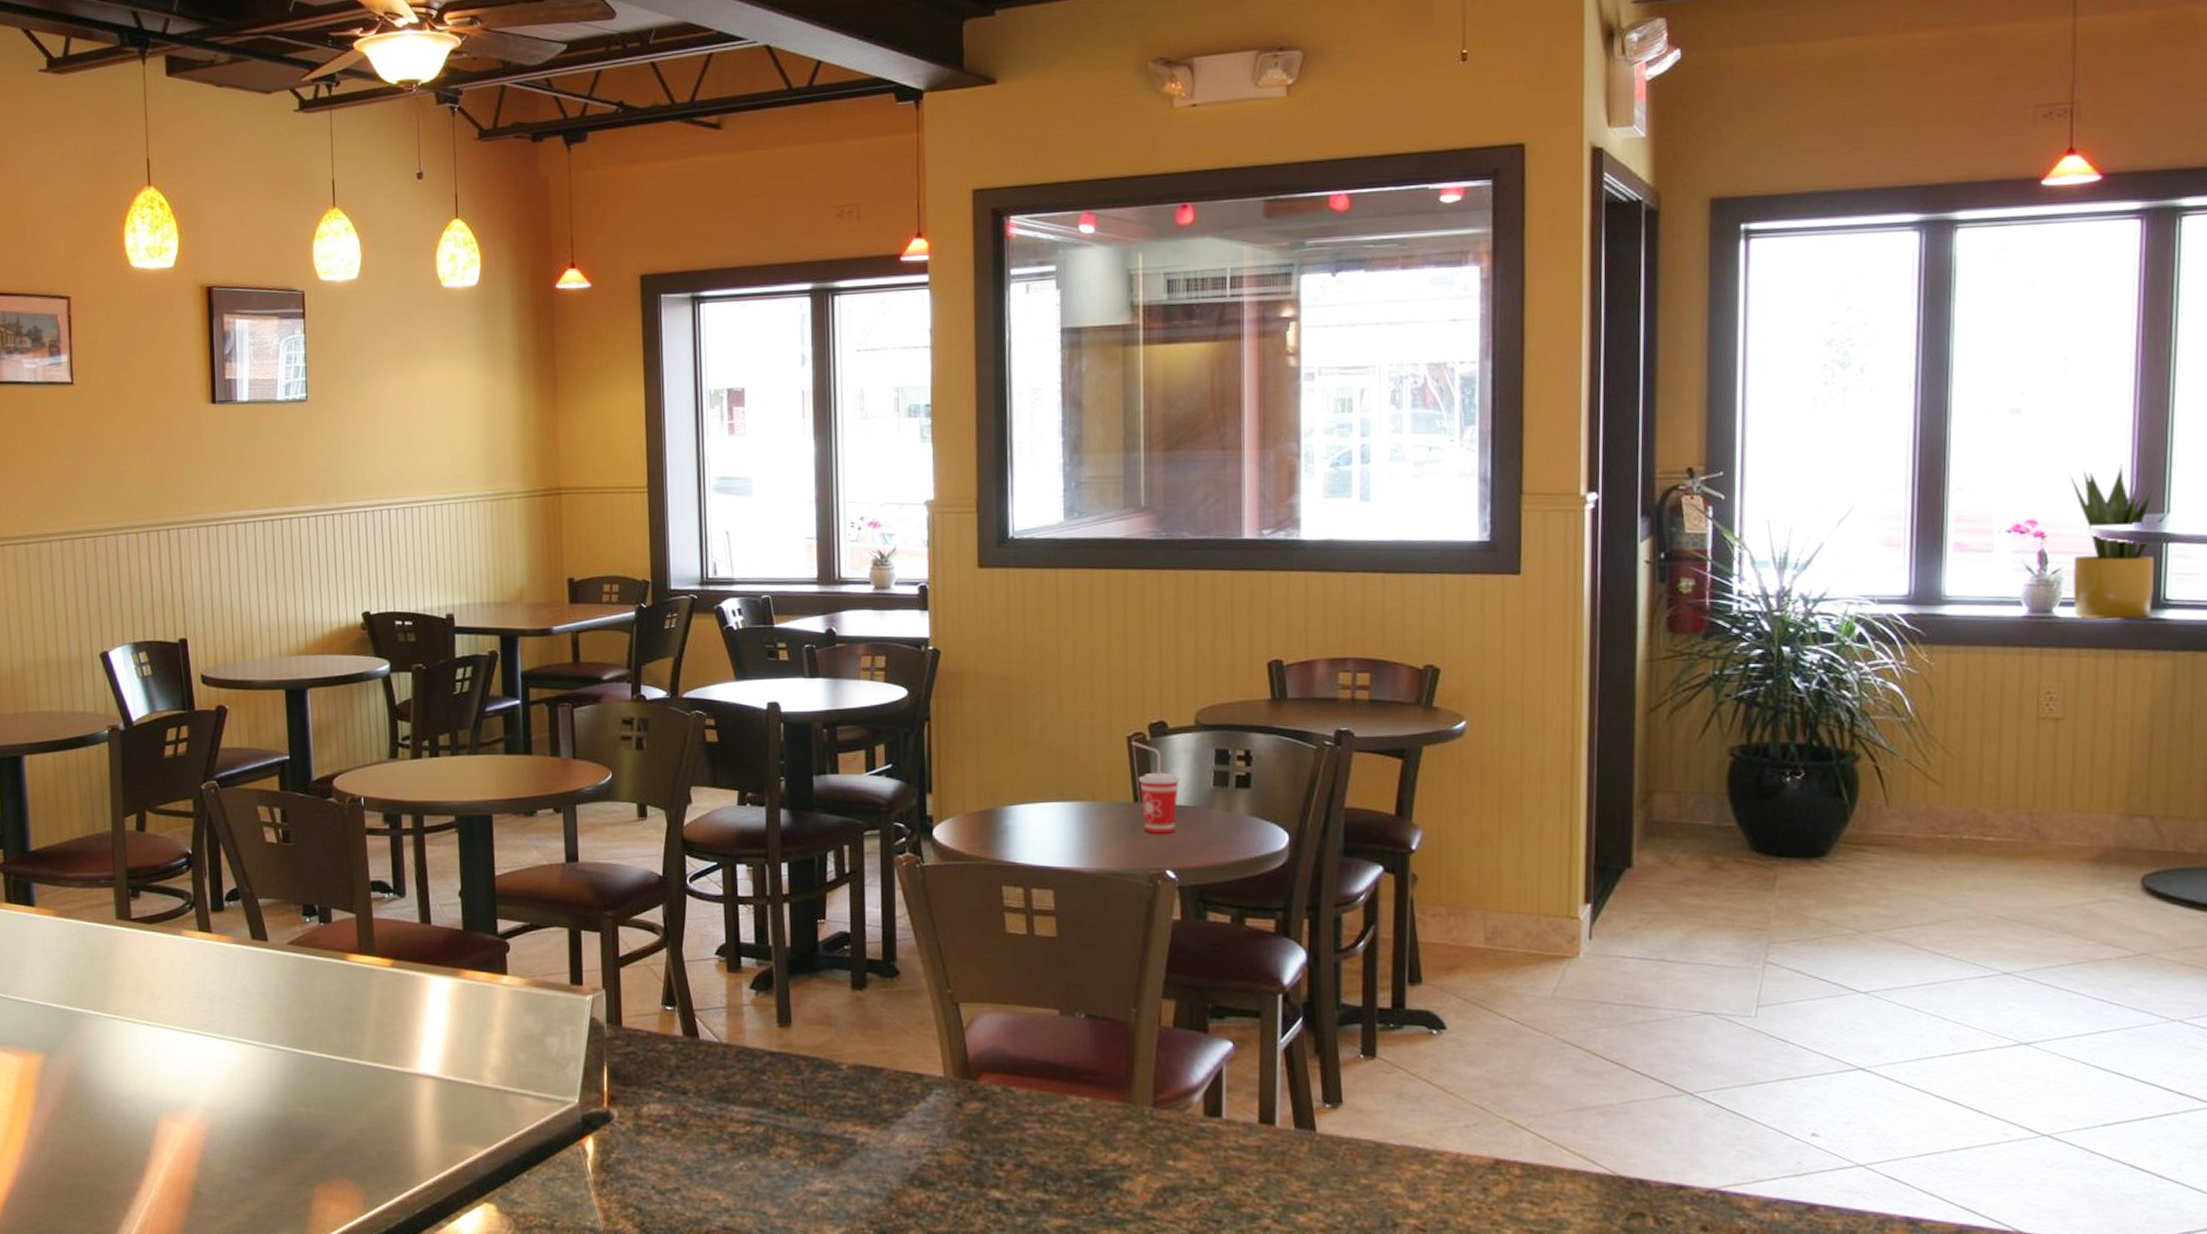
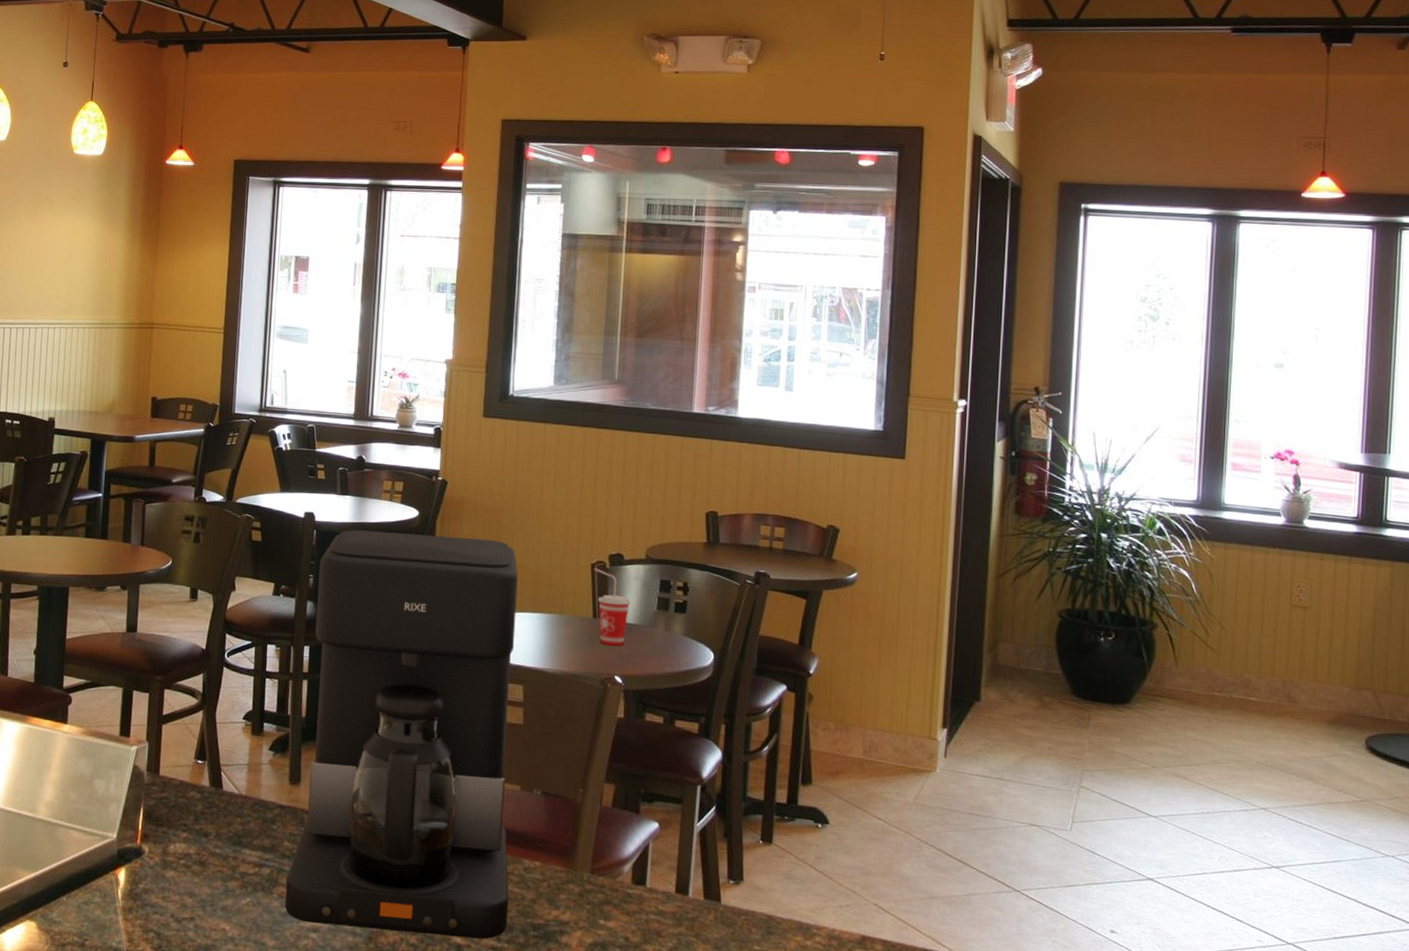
coffee maker: none [784,717,1056,1192] -> present [284,530,518,939]
planter: present [2069,463,2172,620] -> none [1317,413,1392,534]

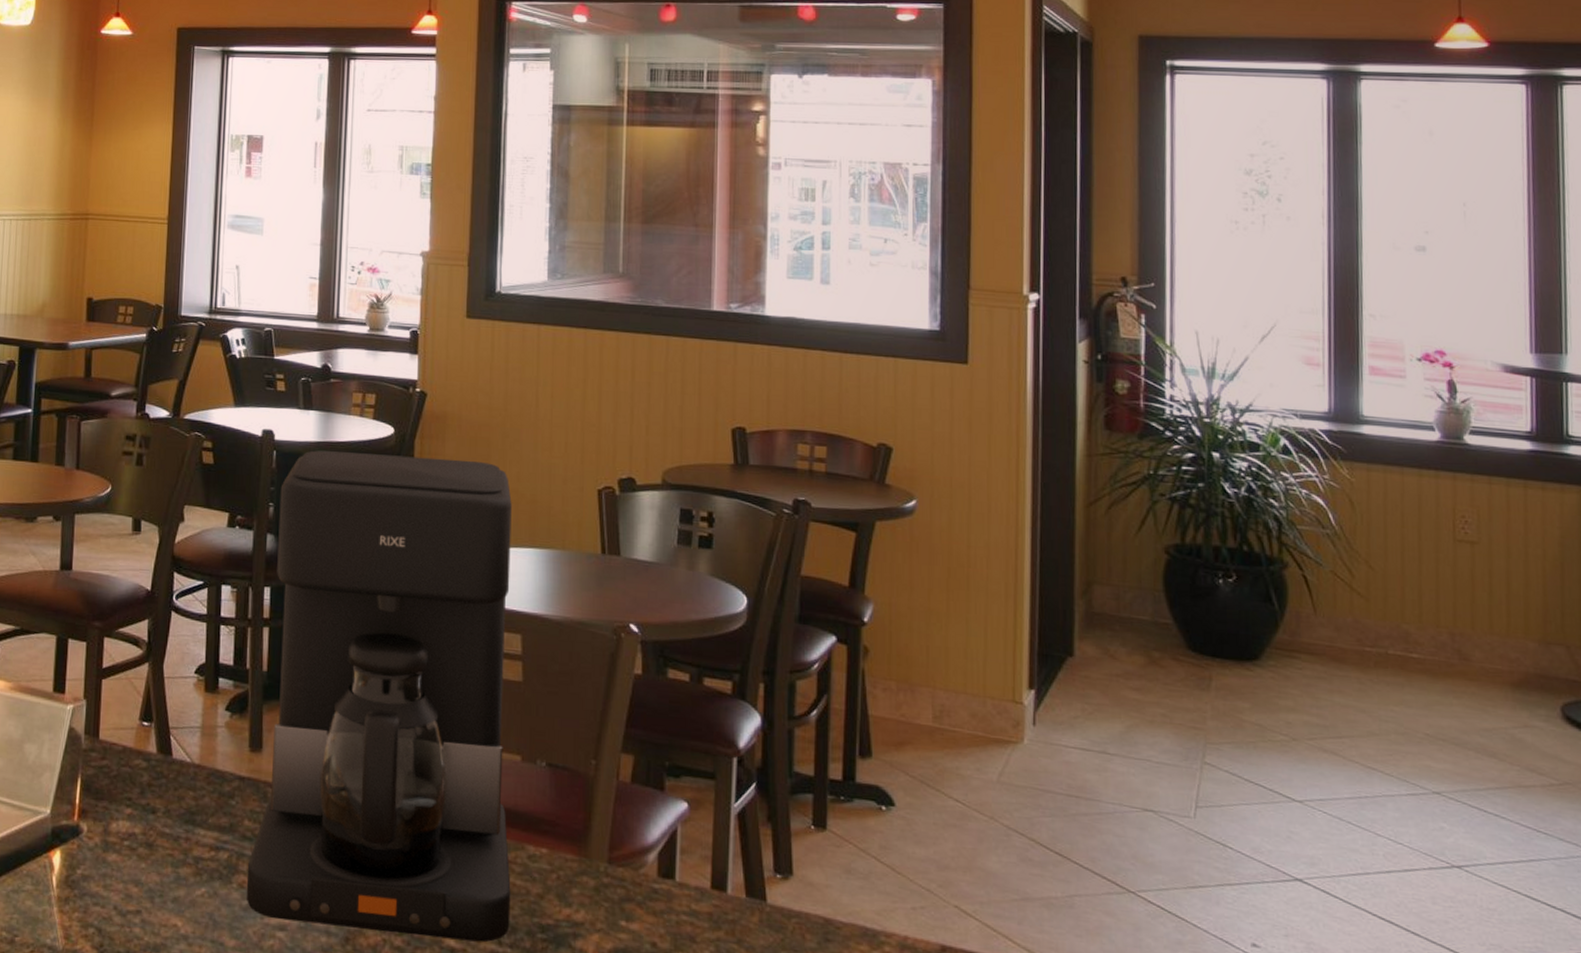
beverage cup: present [594,568,631,647] -> none [601,494,646,589]

